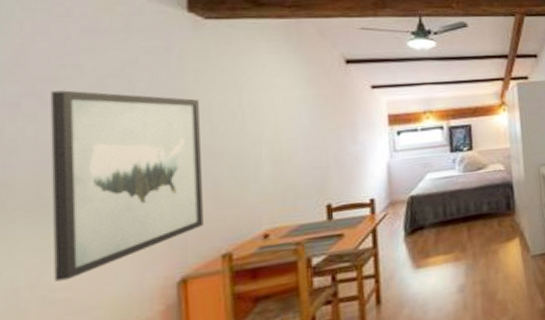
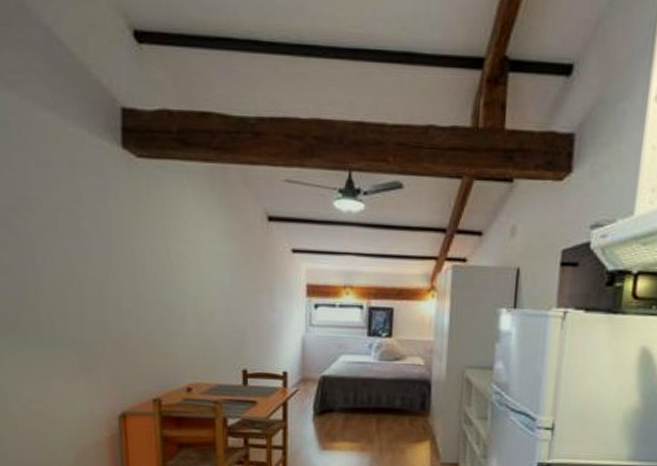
wall art: present [50,90,204,282] -> none [16,221,138,396]

